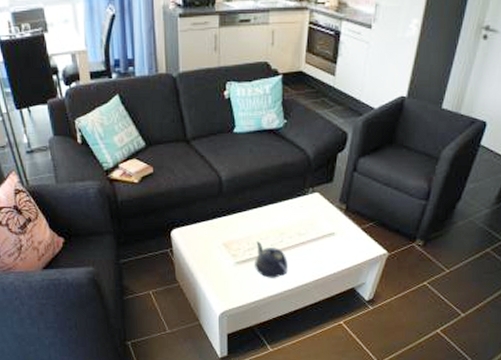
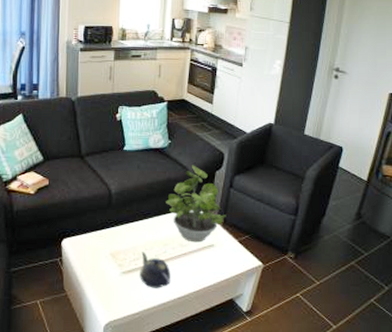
potted plant: none [282,147,349,231] -> present [166,165,227,243]

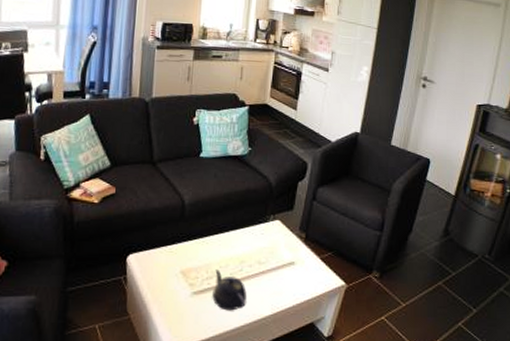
potted plant: present [166,165,227,243] -> none [244,175,309,260]

